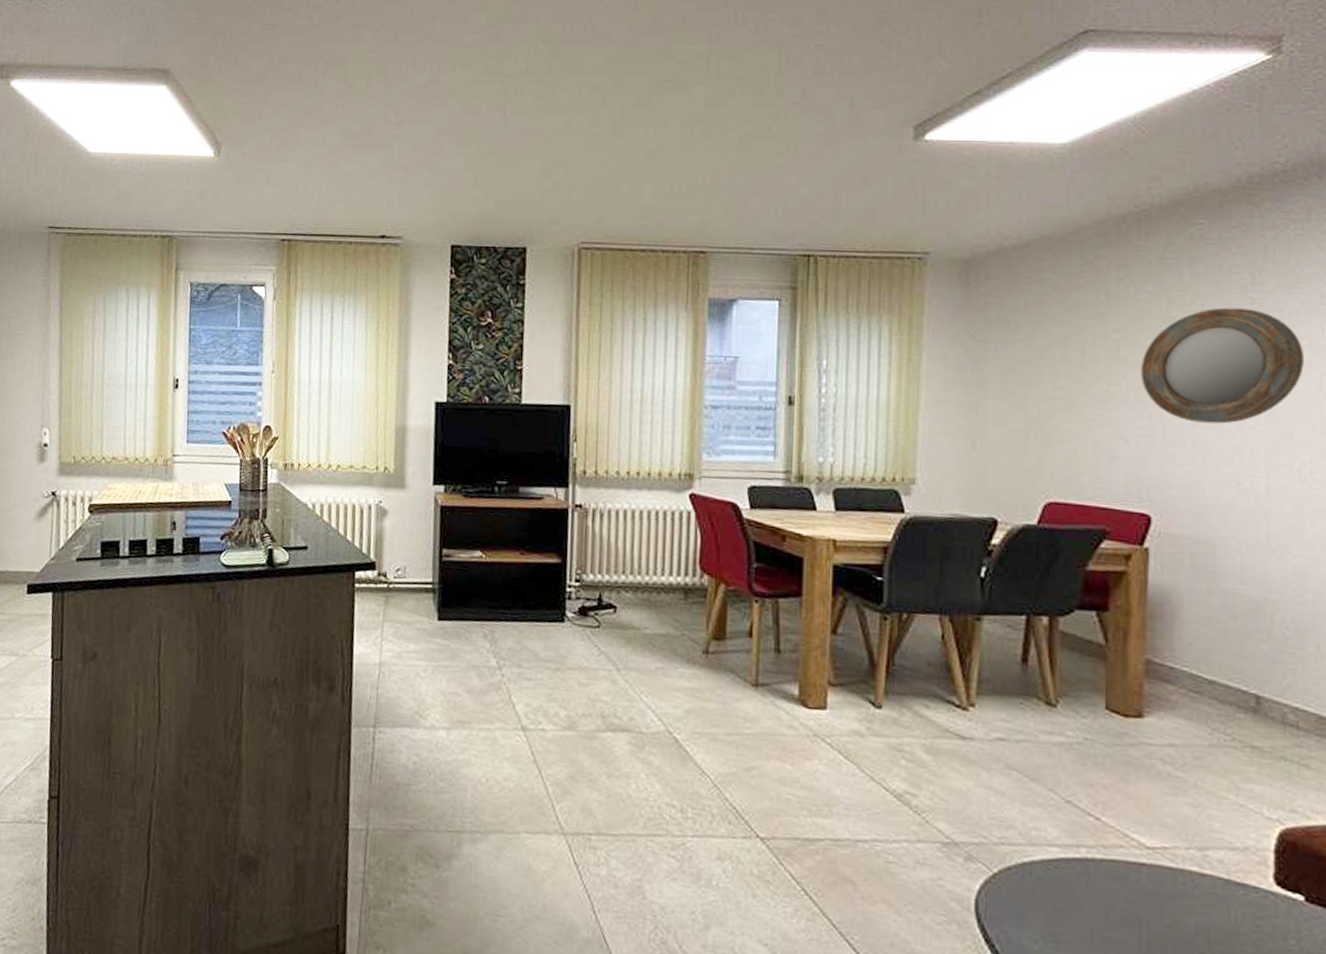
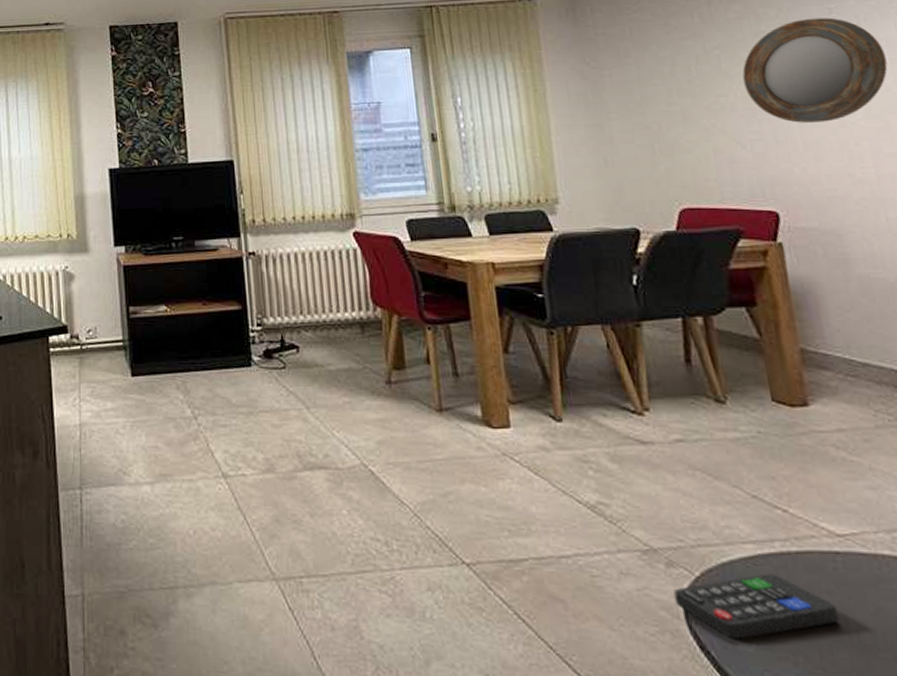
remote control: none [968,877,1133,937] -> present [673,573,839,640]

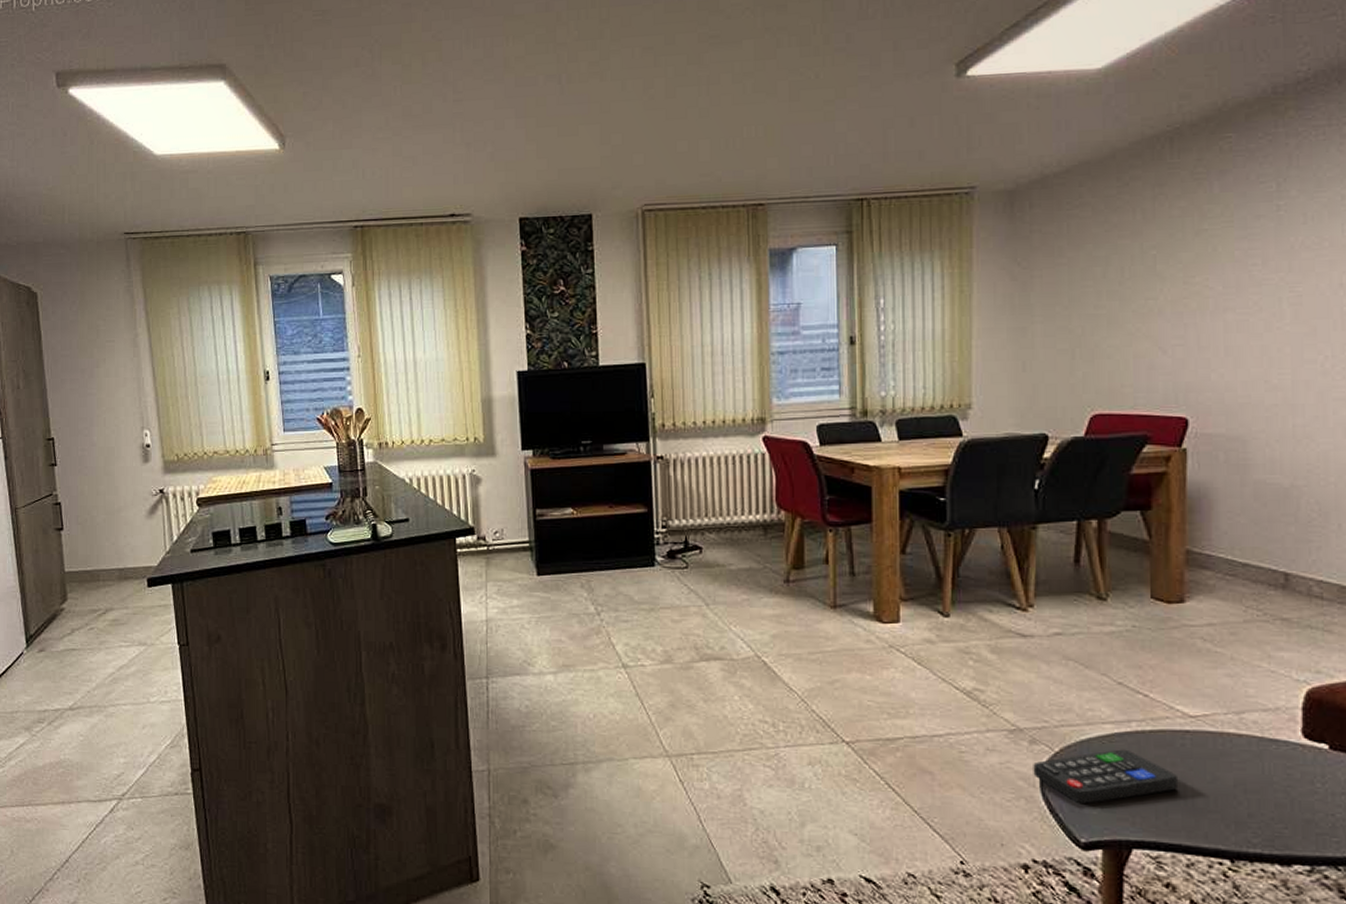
home mirror: present [742,17,888,123] -> none [1176,215,1326,328]

